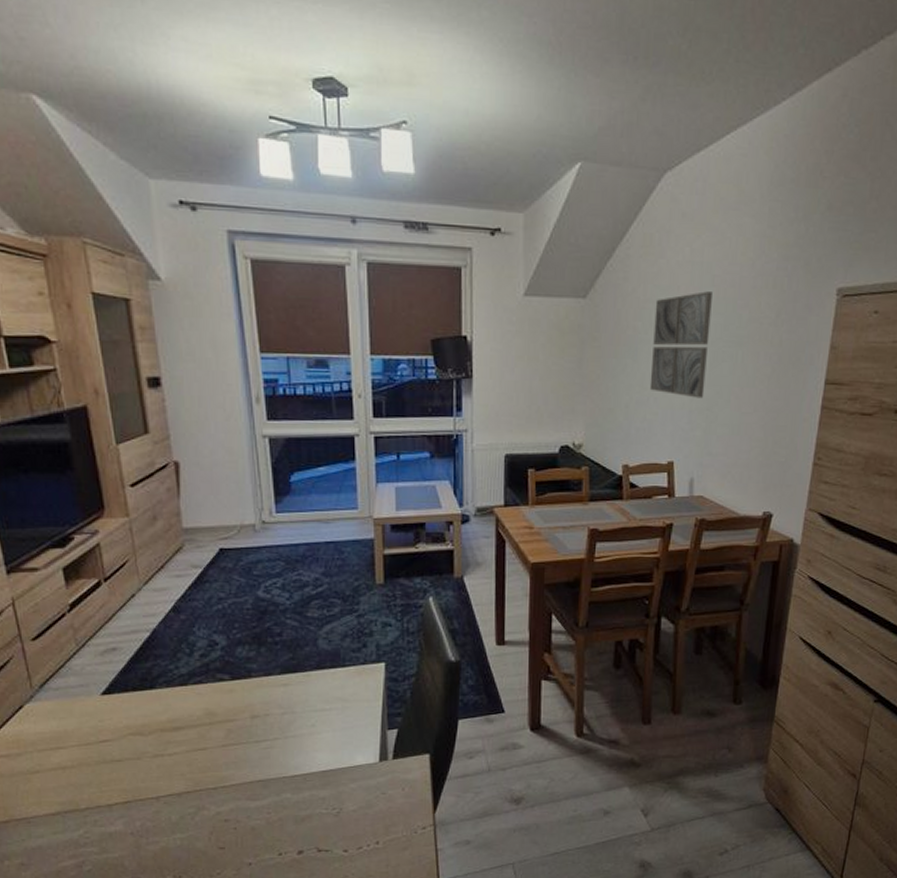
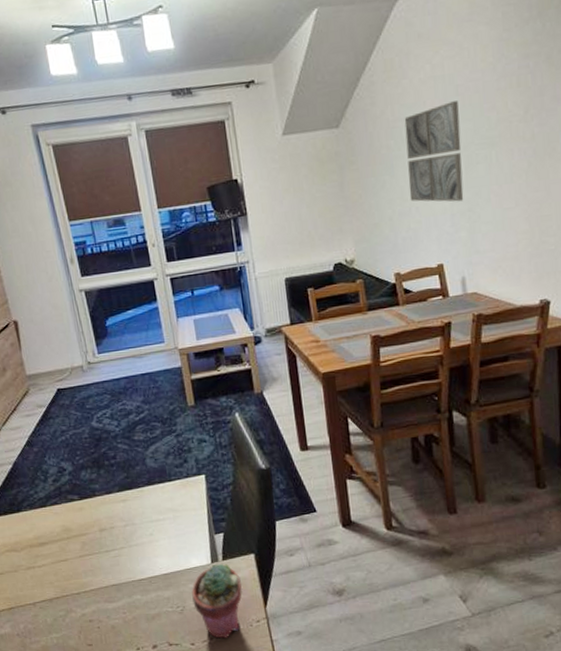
potted succulent: none [352,762,412,846] -> present [191,563,243,639]

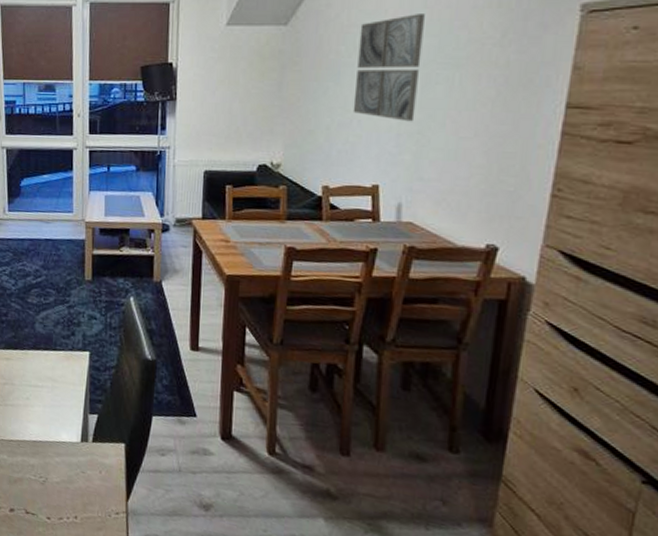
potted succulent: present [191,563,243,639] -> none [56,444,108,522]

